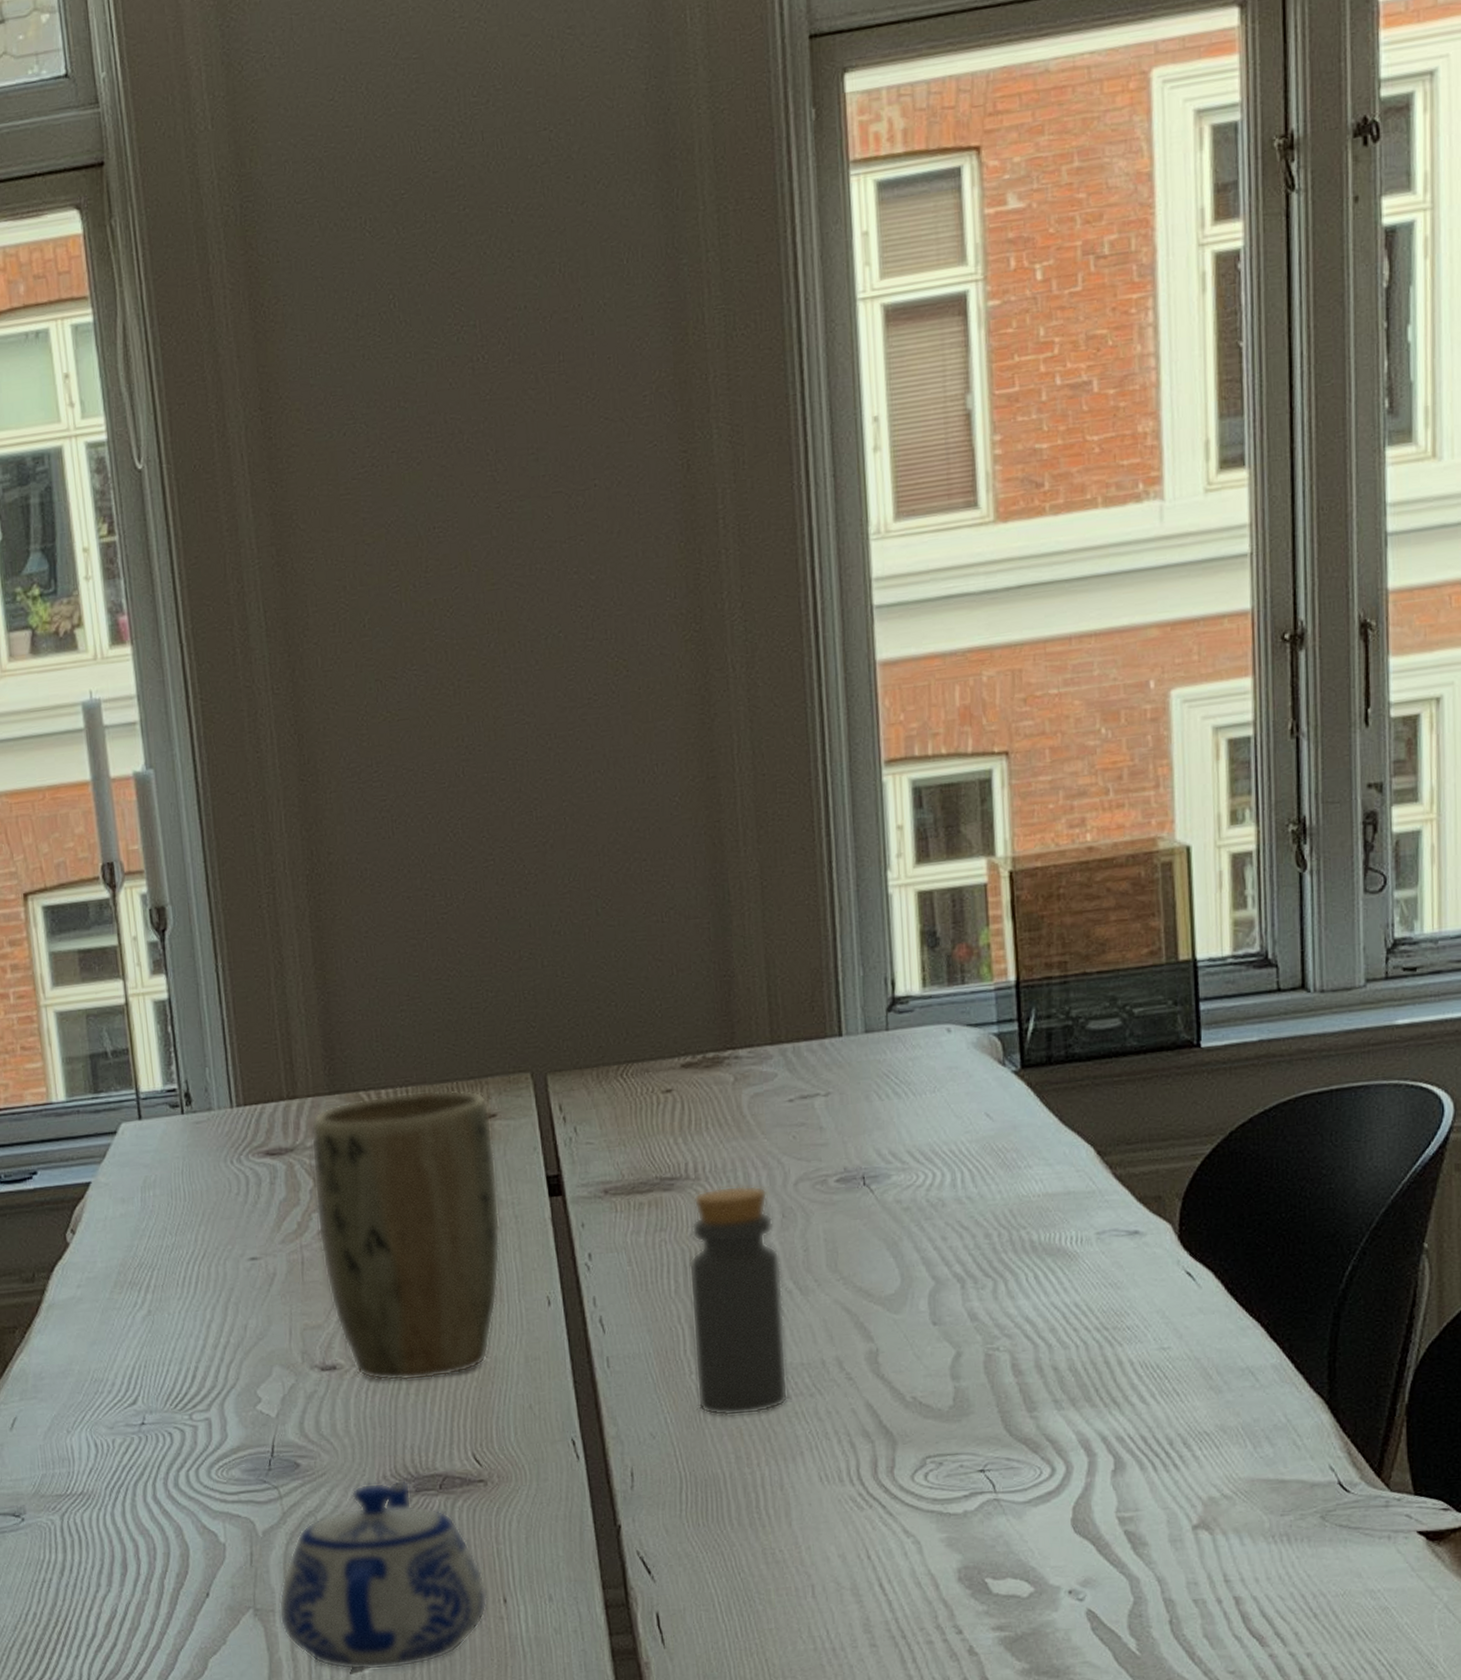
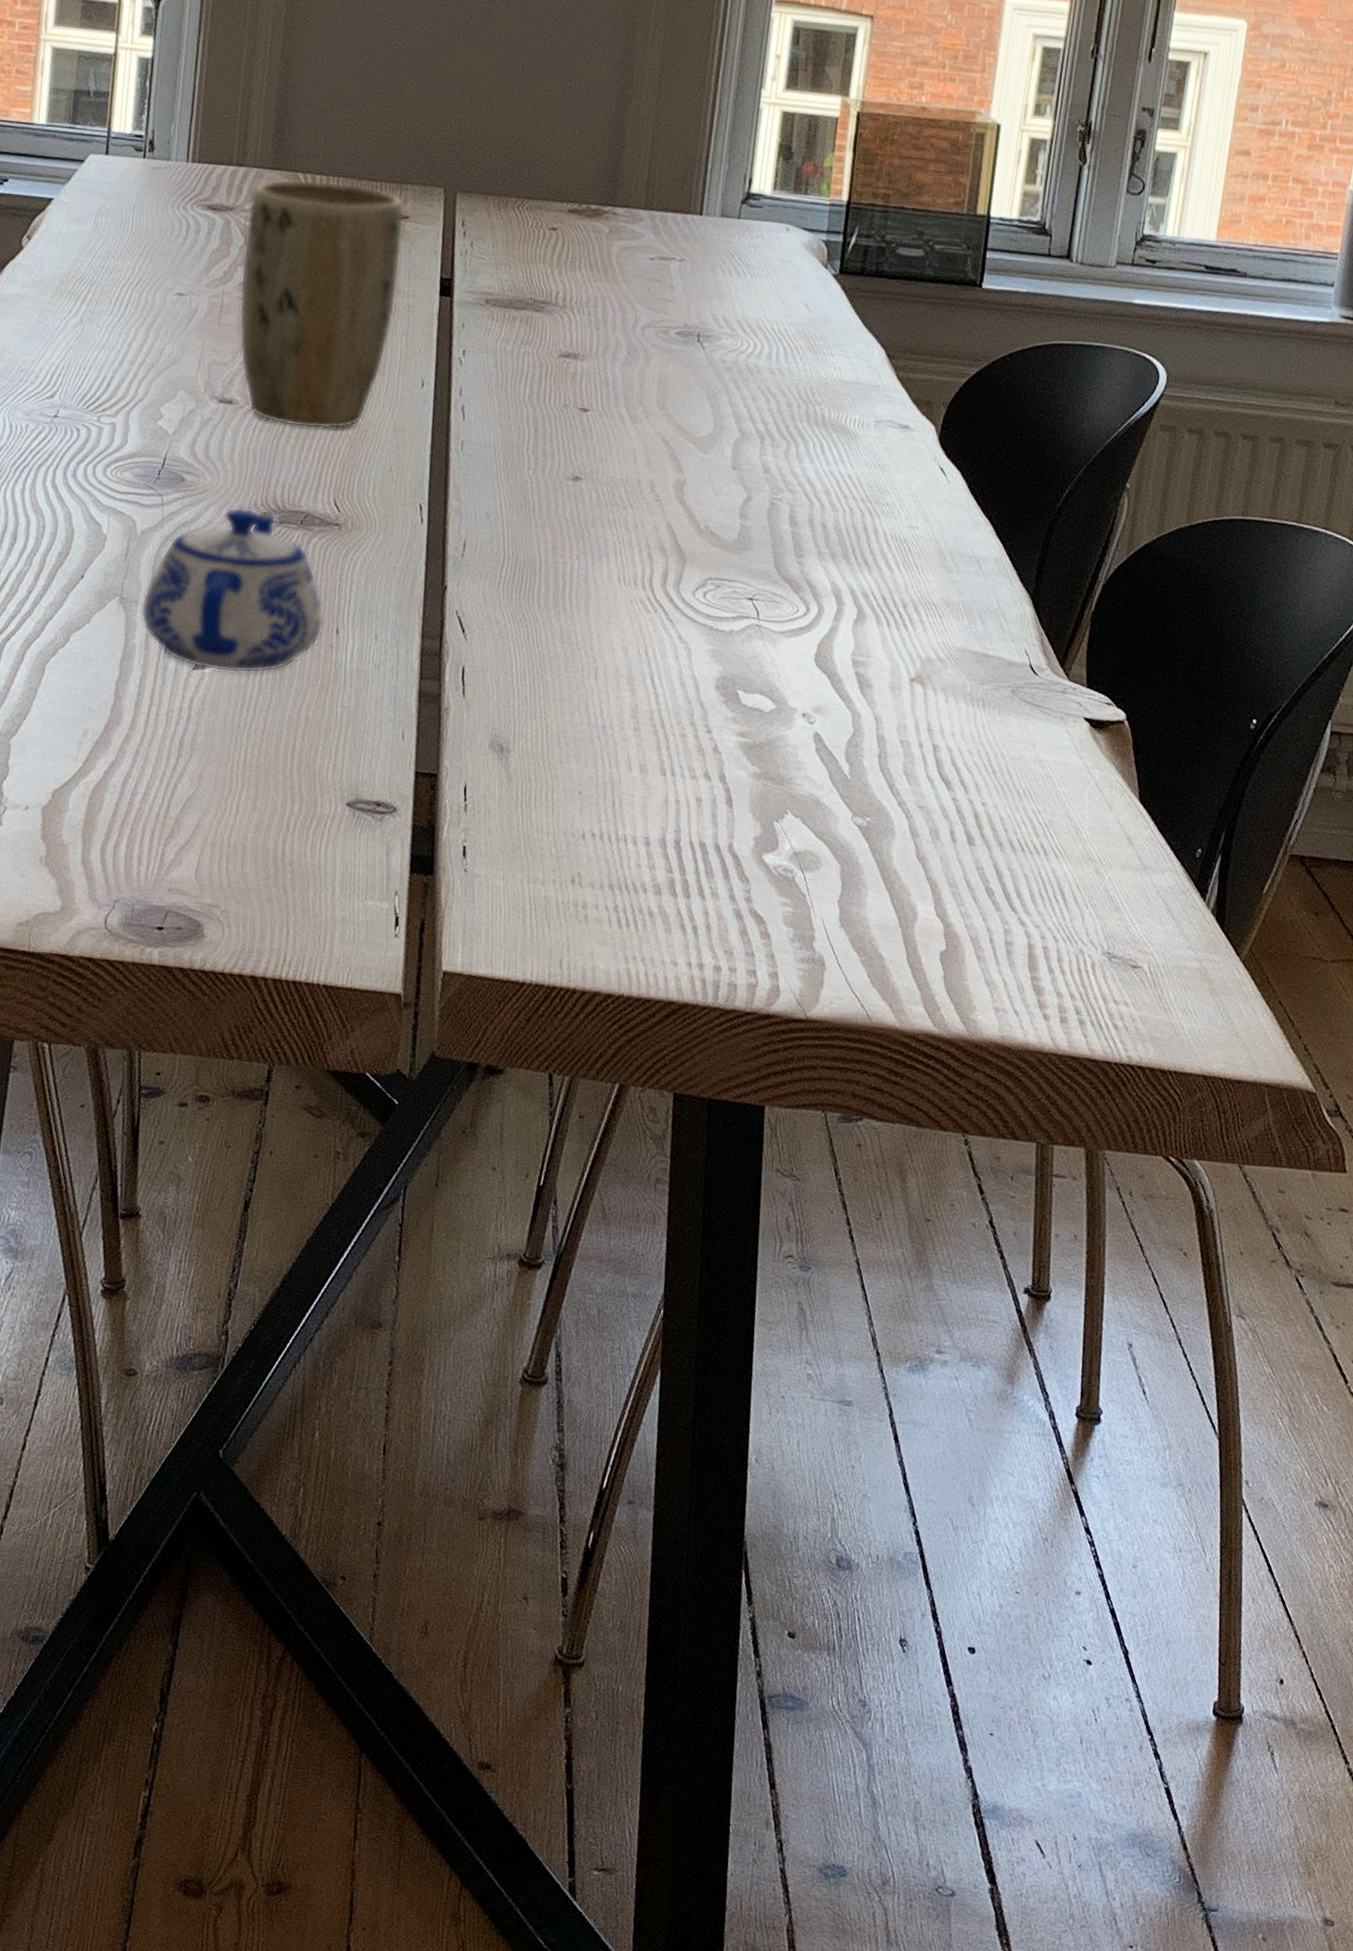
bottle: present [689,1185,789,1417] -> none [530,317,620,514]

